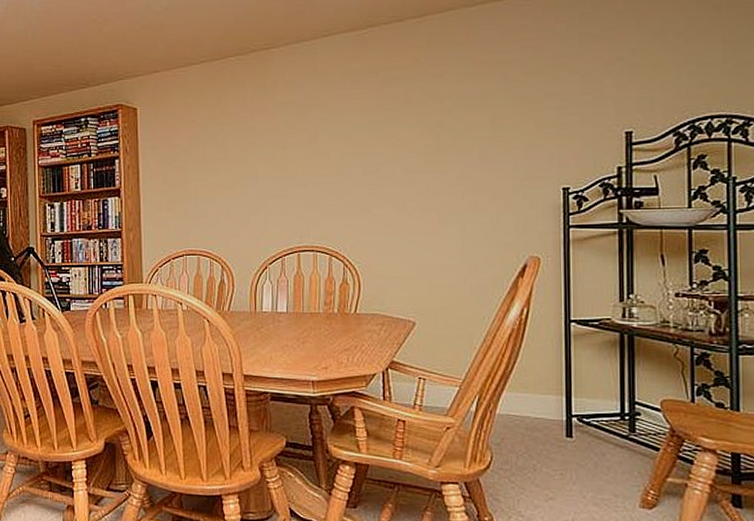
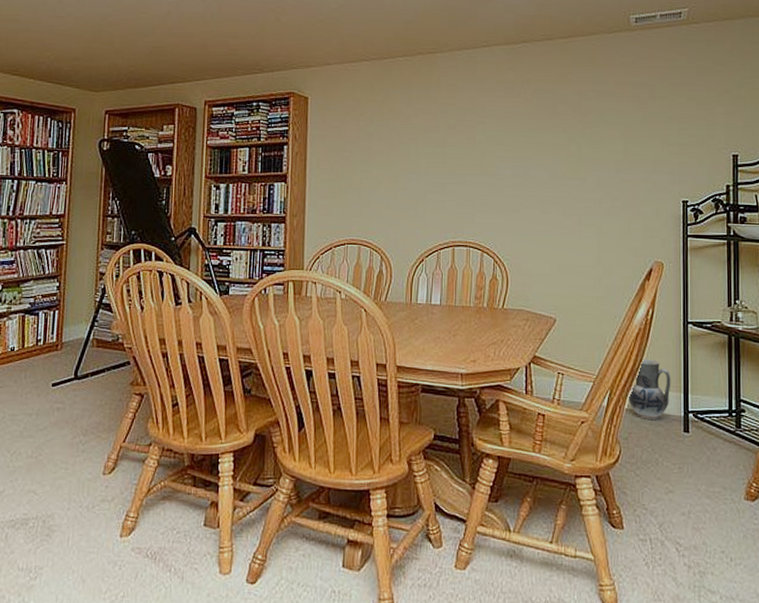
ceramic jug: none [498,361,551,424] -> present [626,359,671,420]

